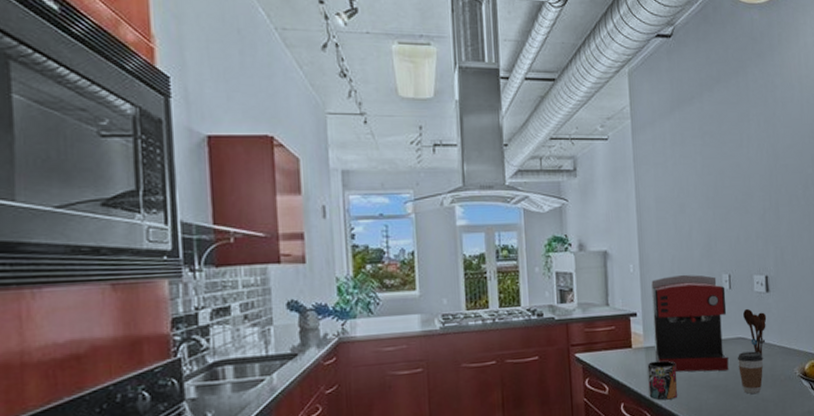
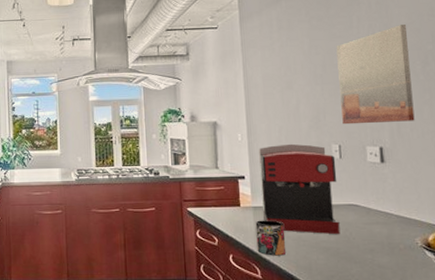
wall art: none [727,146,796,253] -> present [336,25,415,125]
coffee cup: present [738,351,764,395] -> none [350,218,379,260]
utensil holder: present [743,308,767,357] -> none [355,177,382,224]

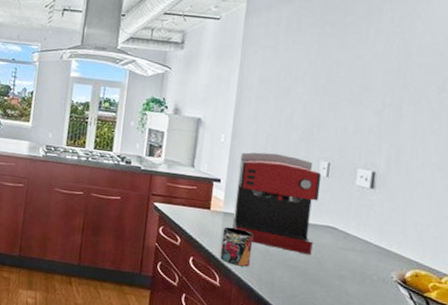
wall art: present [336,25,415,125] -> none [337,44,430,150]

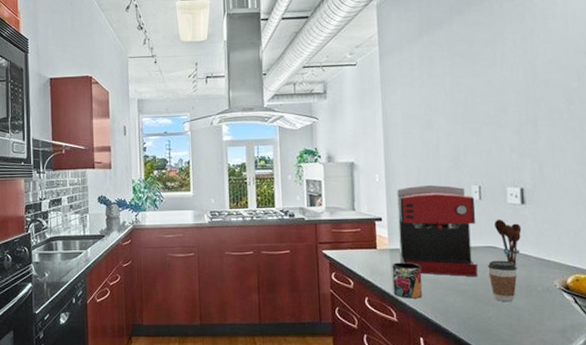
coffee cup: none [323,241,355,287] -> present [488,260,518,302]
utensil holder: none [338,199,366,251] -> present [495,219,522,266]

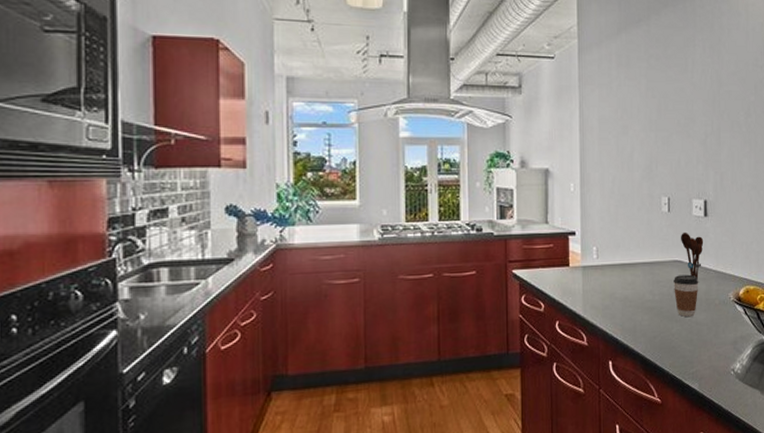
mug: present [392,262,423,299] -> none [584,280,613,320]
coffee maker: present [396,184,478,277] -> none [590,195,665,293]

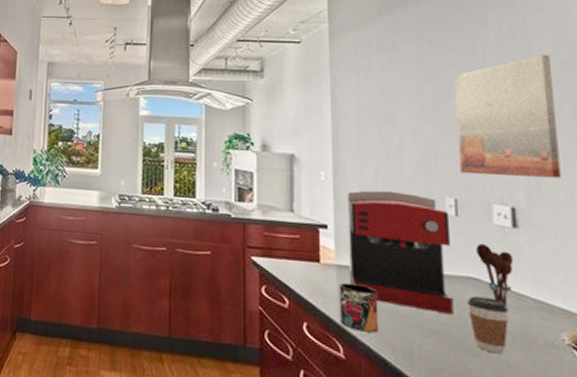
mug: none [584,280,613,320] -> present [339,282,379,333]
coffee maker: none [590,195,665,293] -> present [346,190,454,315]
wall art: none [671,72,736,176] -> present [454,55,561,178]

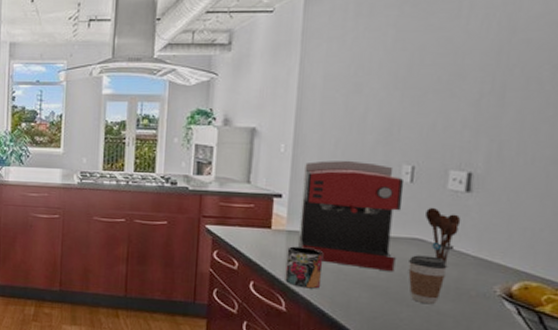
wall art: present [454,55,561,178] -> none [422,15,541,143]

